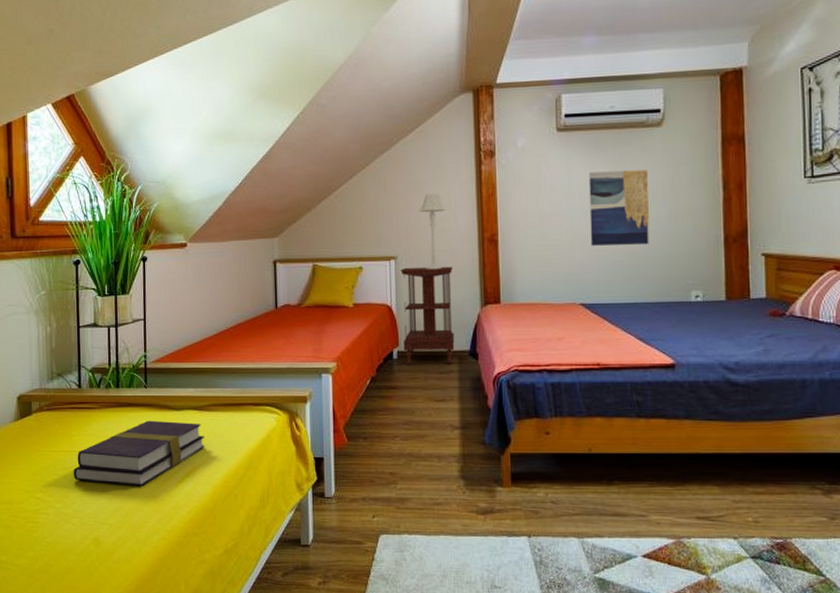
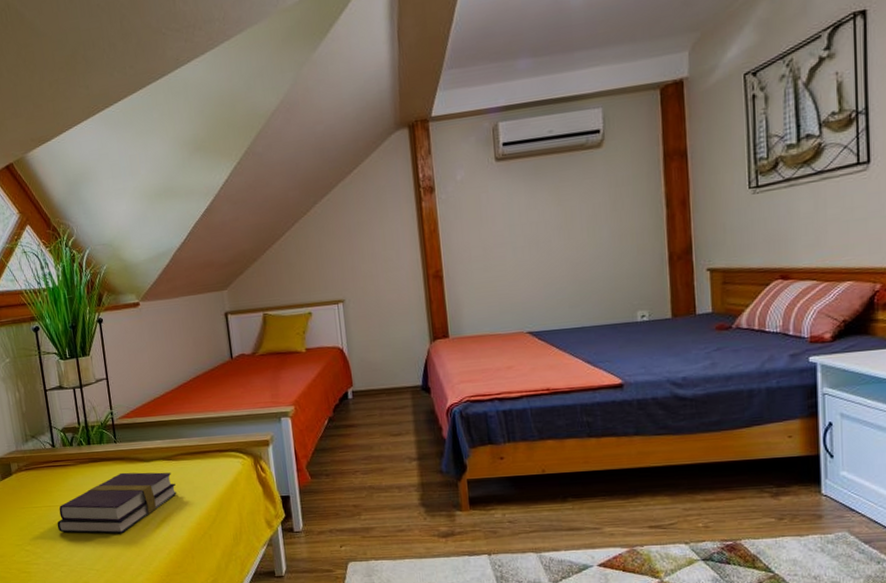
side table: present [400,266,455,365] -> none [349,305,407,404]
table lamp: present [418,193,446,270] -> none [362,234,390,311]
wall art: present [588,169,650,246] -> none [529,193,594,274]

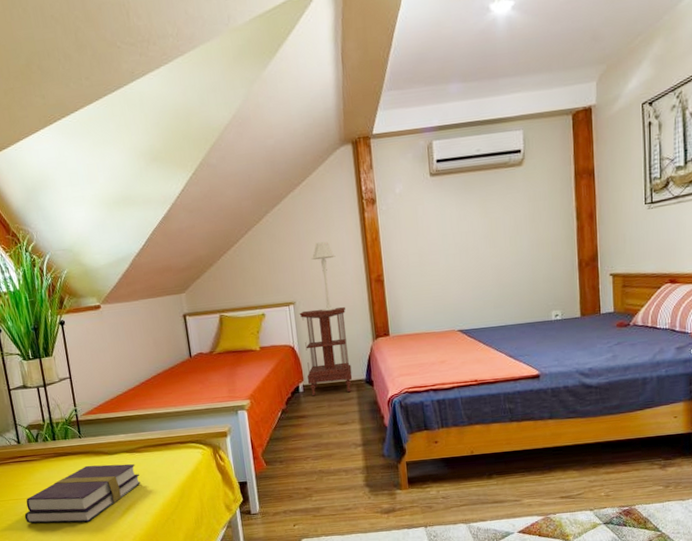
side table: none [349,305,407,404] -> present [299,307,353,396]
table lamp: none [362,234,390,311] -> present [311,241,337,312]

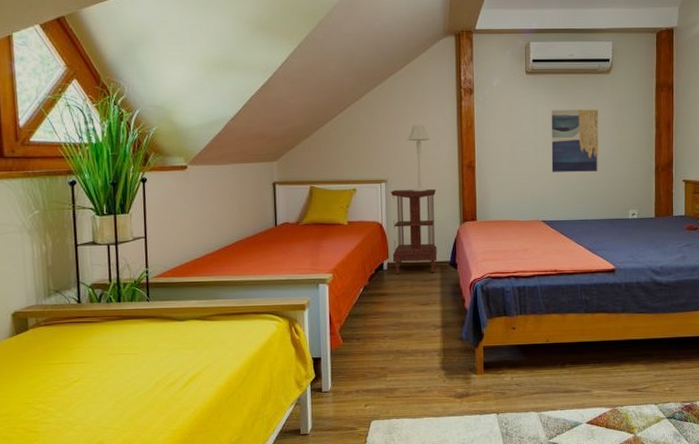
book: present [24,464,141,524] -> none [74,331,208,392]
wall art: none [460,206,515,279] -> present [551,109,599,172]

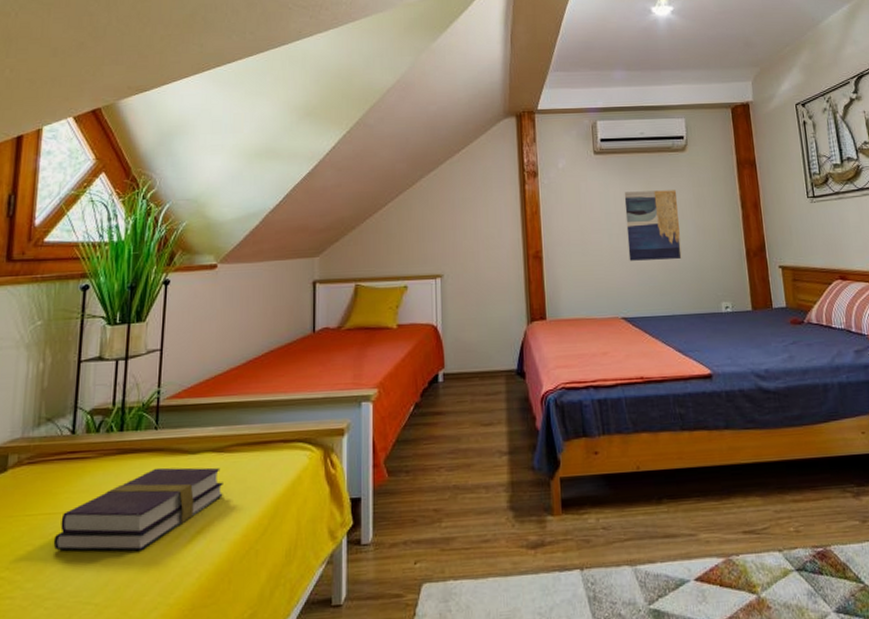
book: none [74,331,208,392] -> present [53,467,223,551]
side table: present [390,188,438,275] -> none [446,283,502,388]
table lamp: present [407,125,431,192] -> none [465,211,492,288]

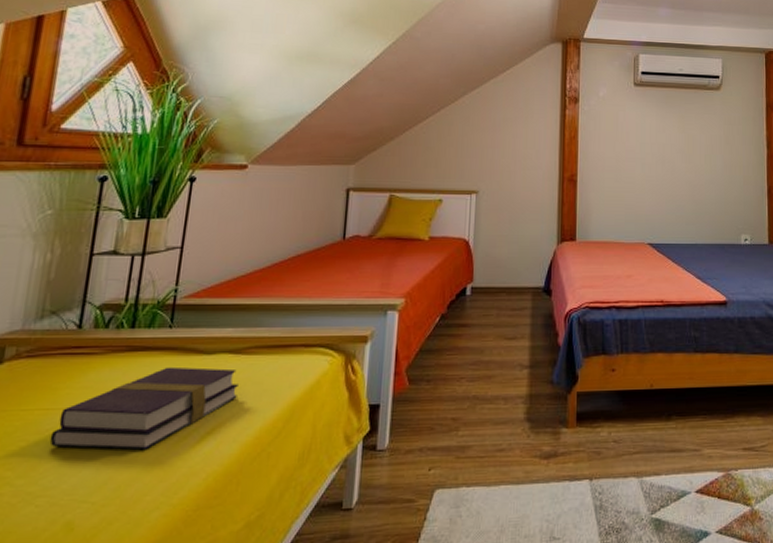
wall art: present [624,190,682,261] -> none [659,124,709,191]

